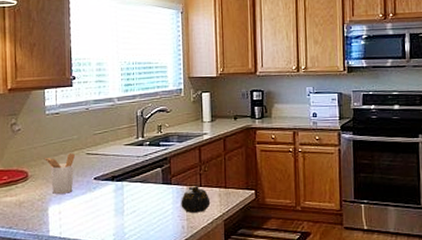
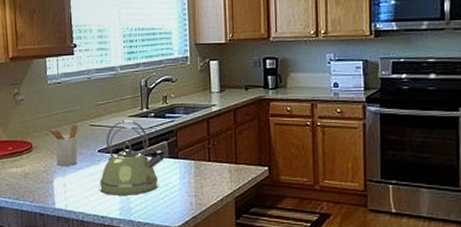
kettle: none [94,148,159,221] -> present [99,119,165,195]
teapot: present [181,186,211,213] -> none [188,161,220,189]

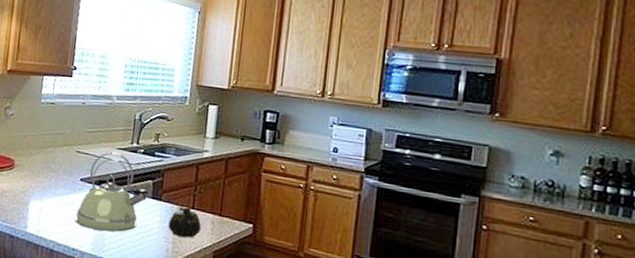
utensil holder: present [47,125,78,166] -> none [32,148,64,191]
teapot: none [188,161,220,189] -> present [168,206,202,238]

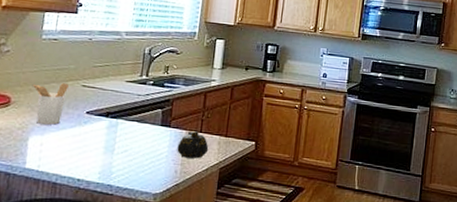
utensil holder: none [32,148,64,191] -> present [32,83,69,125]
kettle: present [75,151,149,232] -> none [80,84,158,160]

